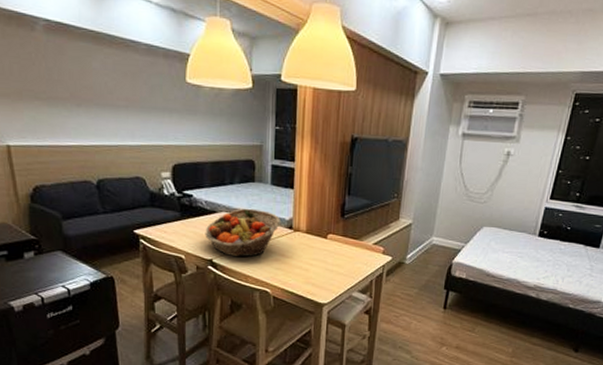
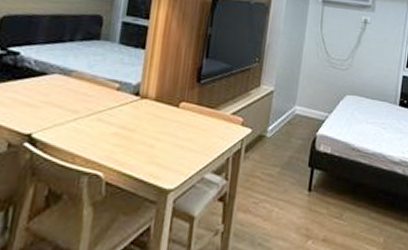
fruit basket: present [205,208,280,258] -> none [27,69,126,131]

